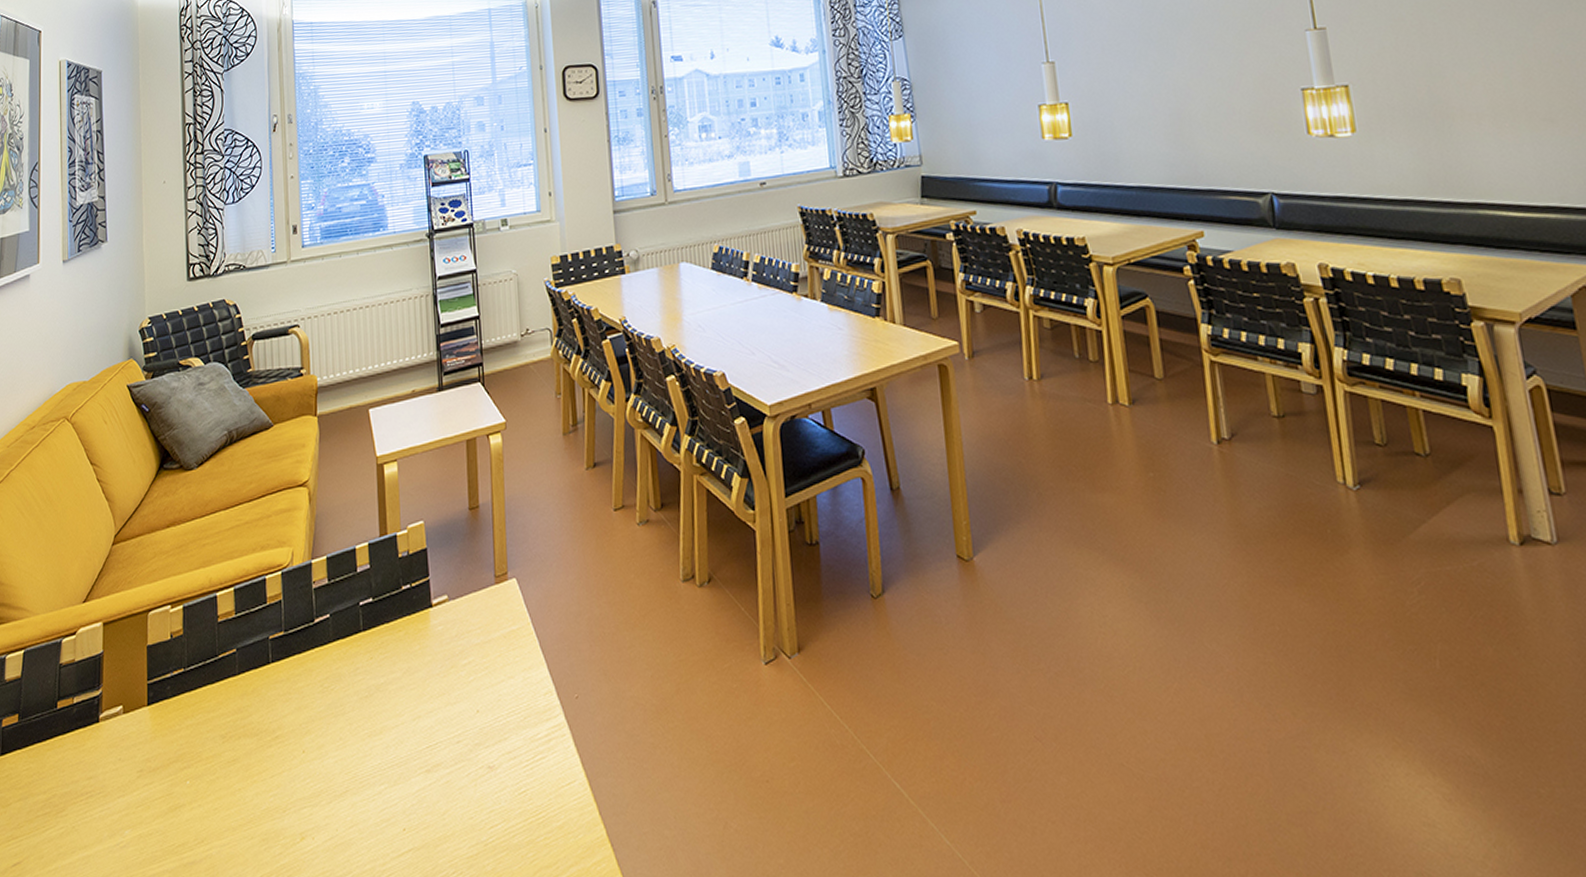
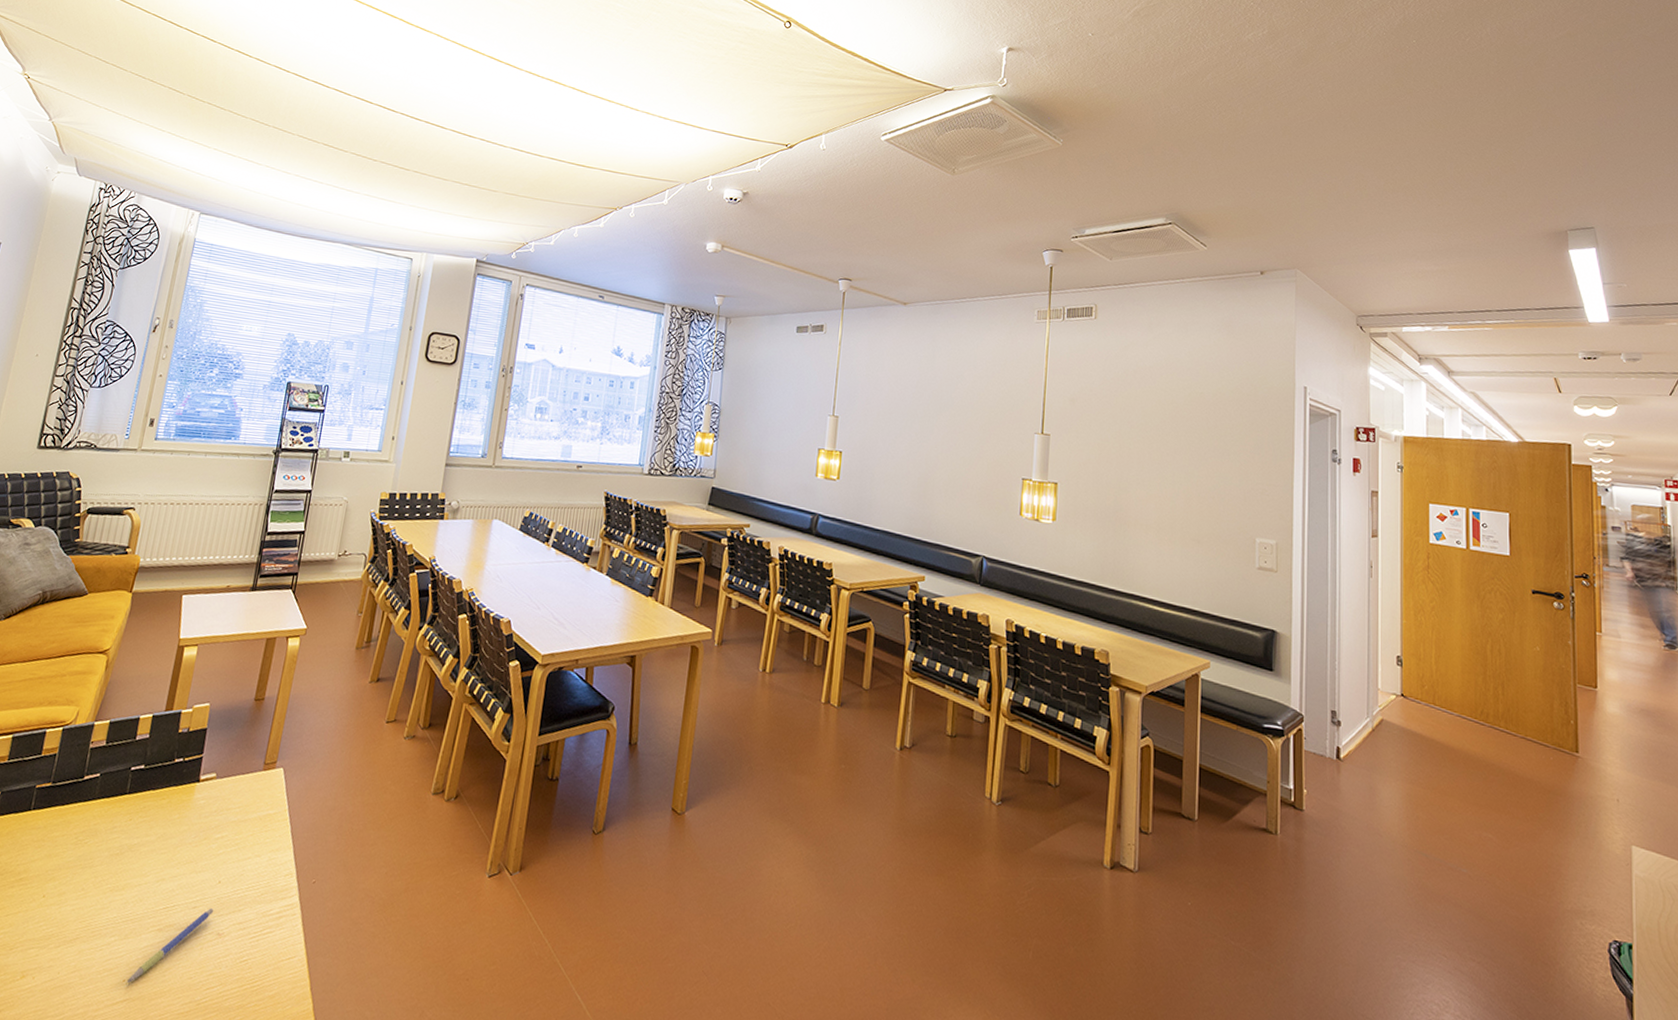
pen: none [407,741,479,833] -> present [126,908,214,984]

